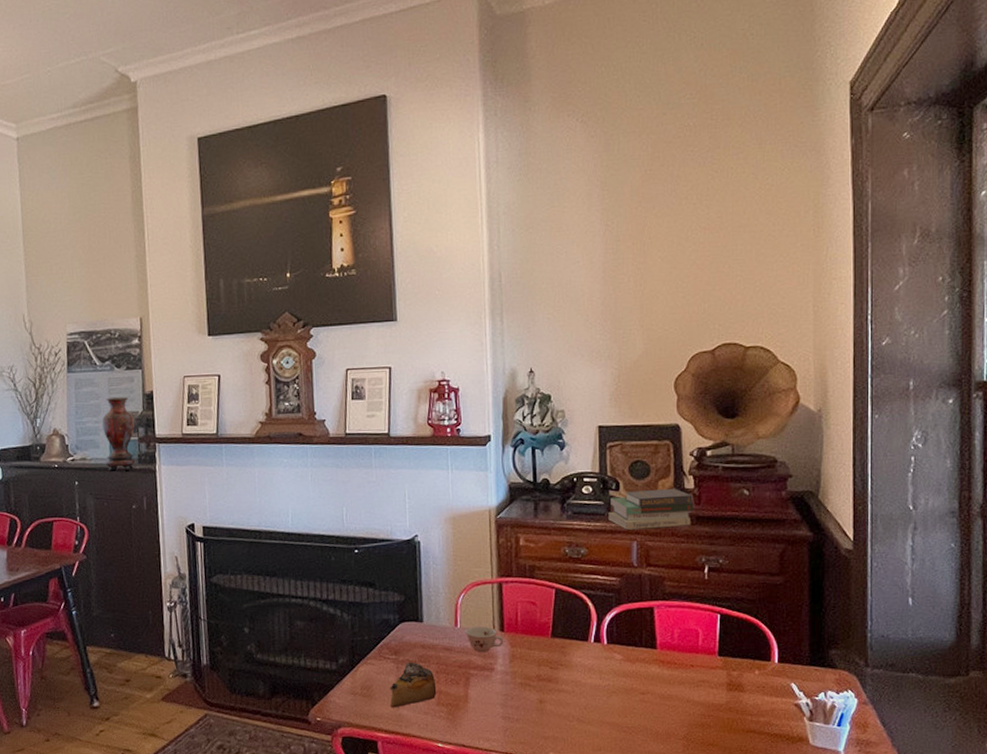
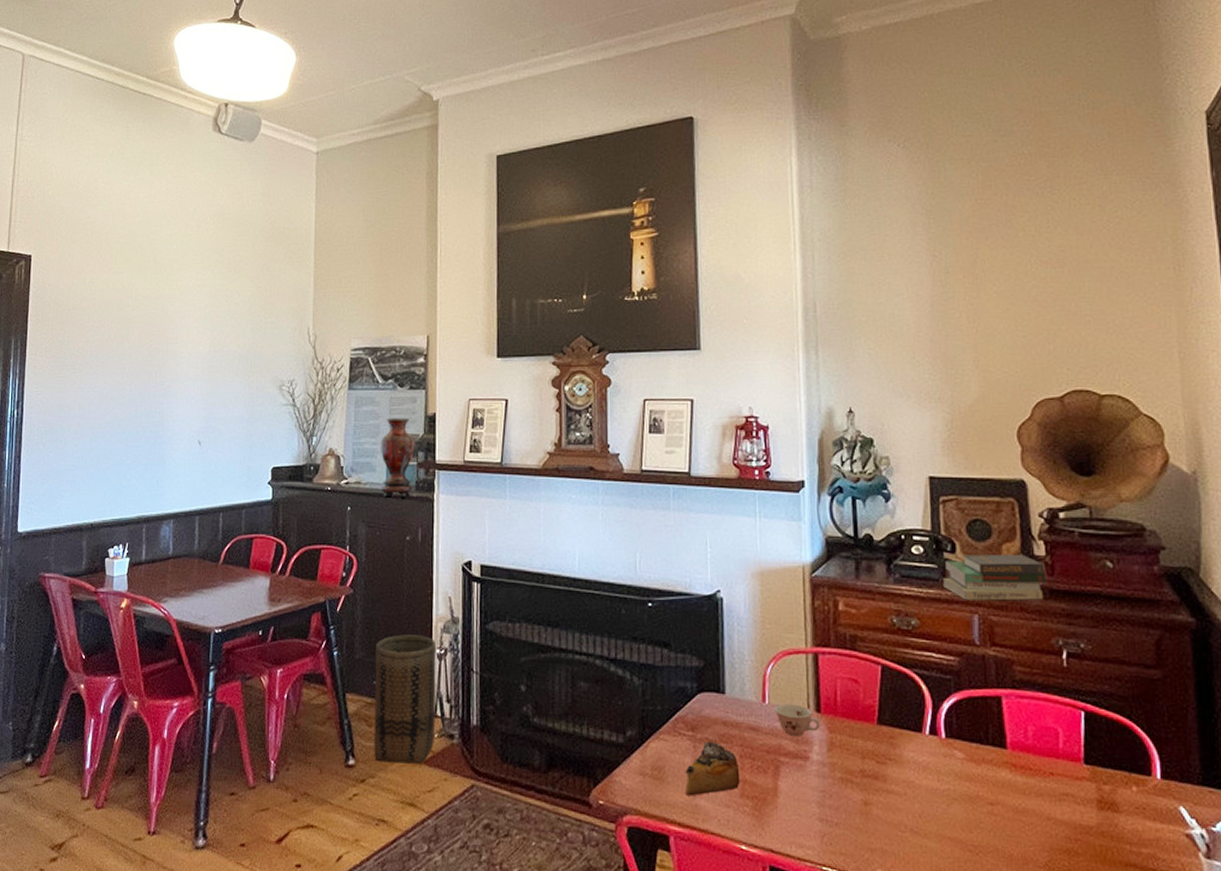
basket: none [111,591,170,702] -> present [374,634,436,764]

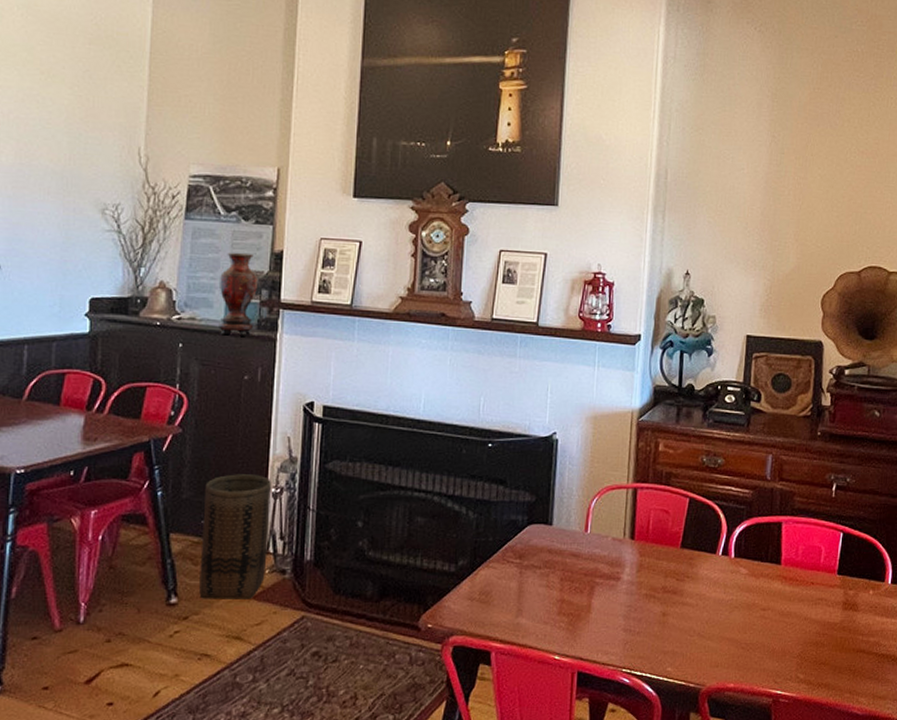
cake slice: present [685,741,740,796] -> none [509,567,560,616]
teacup: present [774,703,821,737] -> none [594,532,633,561]
books: present [943,554,1045,601] -> none [747,403,828,443]

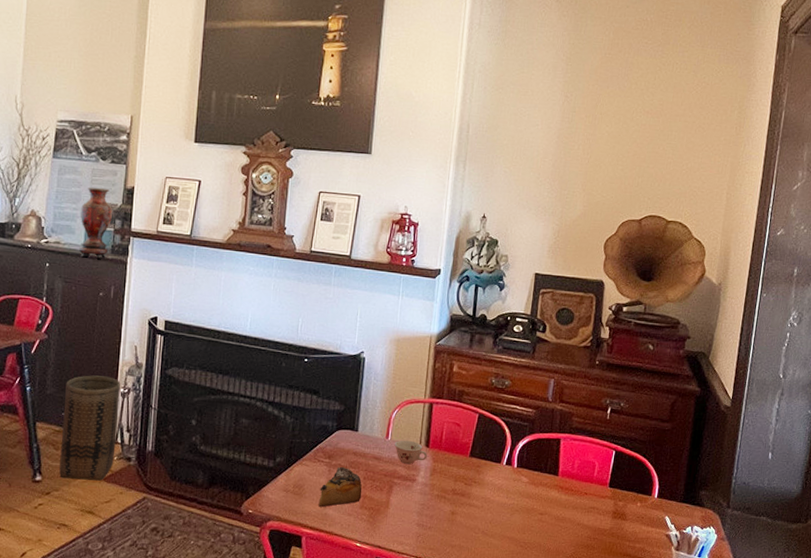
cake slice: none [509,567,560,616] -> present [318,466,362,507]
teacup: none [594,532,633,561] -> present [394,440,428,465]

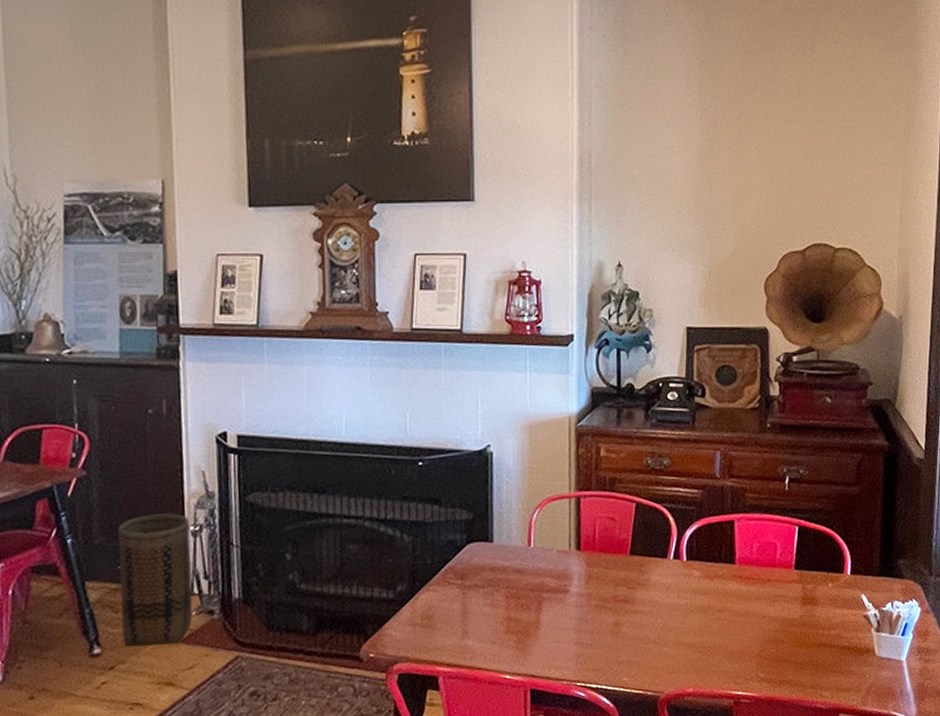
vase: present [79,188,112,260] -> none [110,277,153,369]
cake slice: present [318,466,362,507] -> none [454,586,506,639]
teacup: present [394,440,428,465] -> none [539,545,580,574]

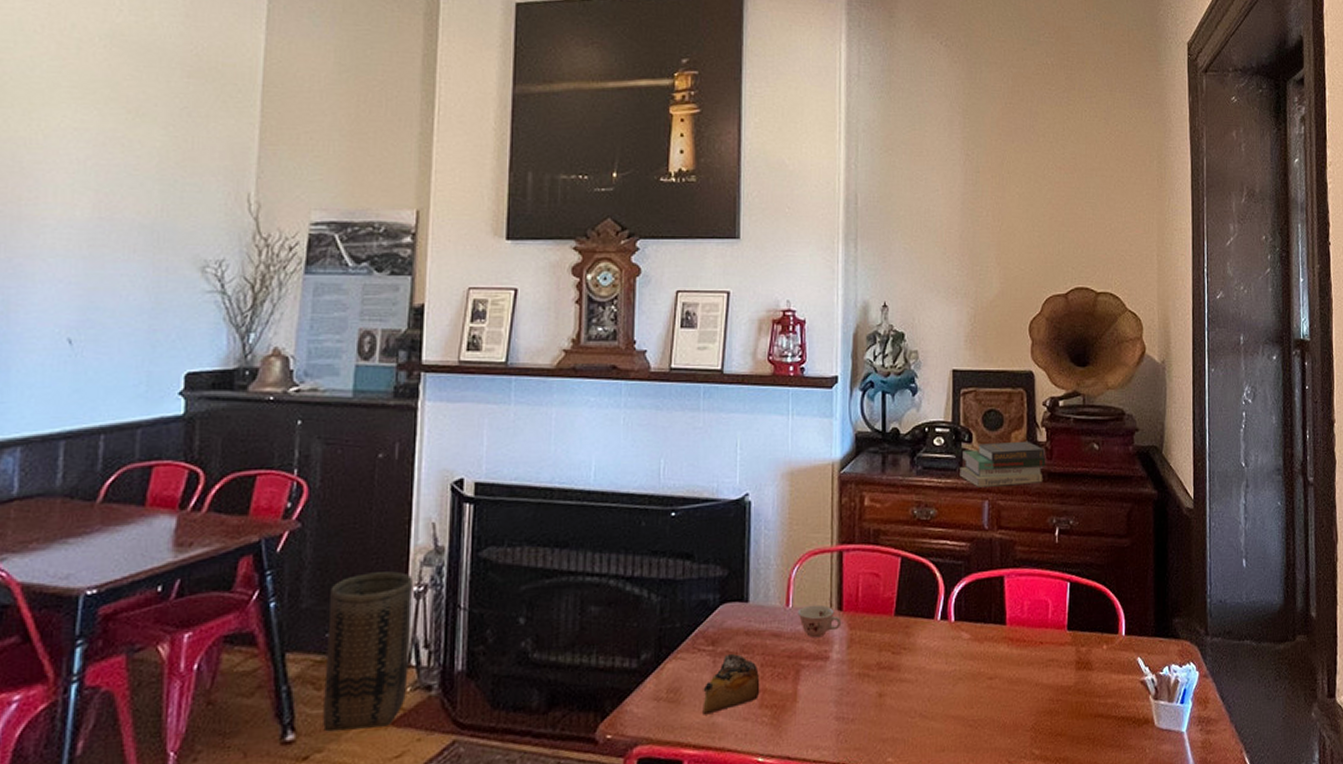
cake slice: none [454,586,506,639] -> present [703,653,760,715]
teacup: none [539,545,580,574] -> present [797,604,842,638]
books: none [693,395,777,439] -> present [960,440,1045,487]

